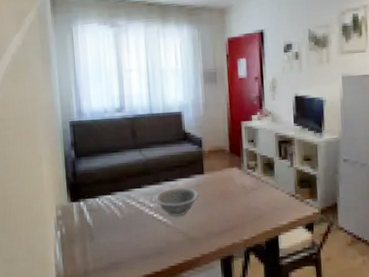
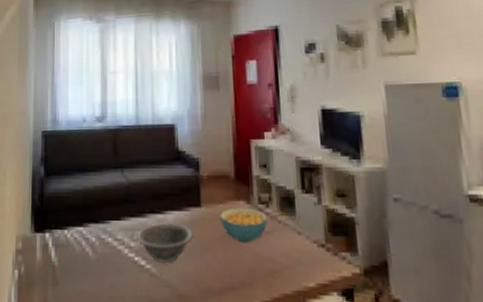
cereal bowl: none [218,172,255,198] -> present [220,207,269,243]

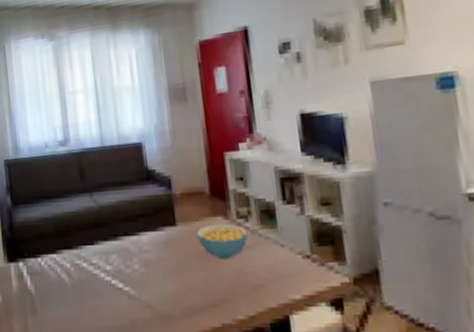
decorative bowl: present [136,222,194,263] -> none [111,243,172,284]

